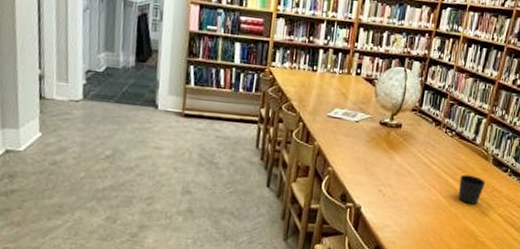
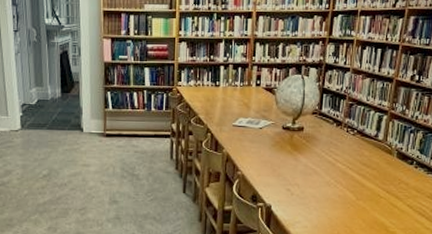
cup: present [458,175,485,205] -> none [365,170,391,197]

